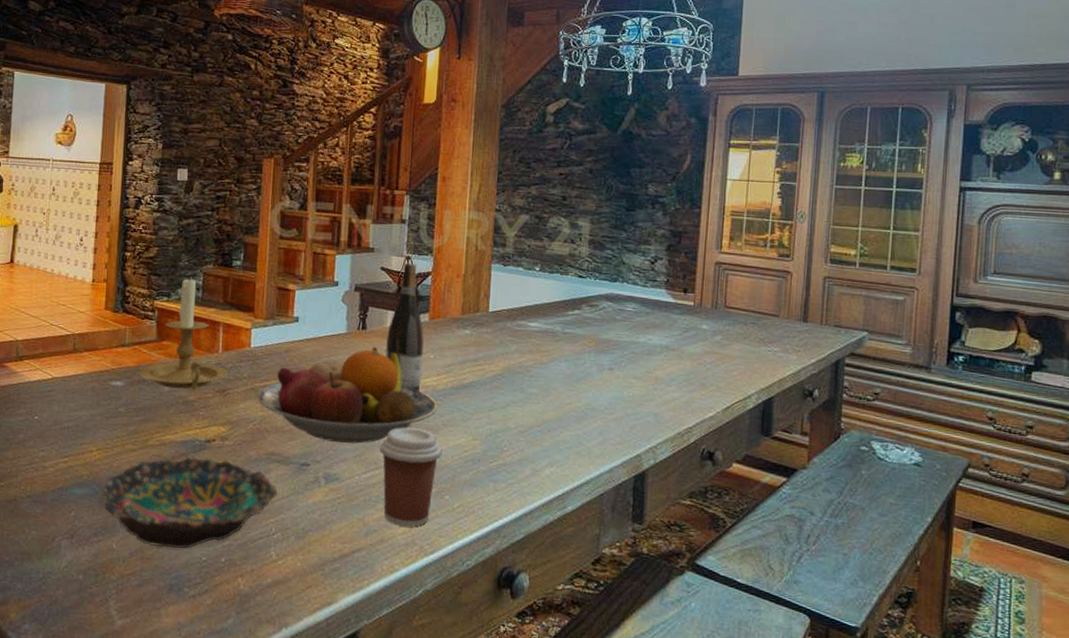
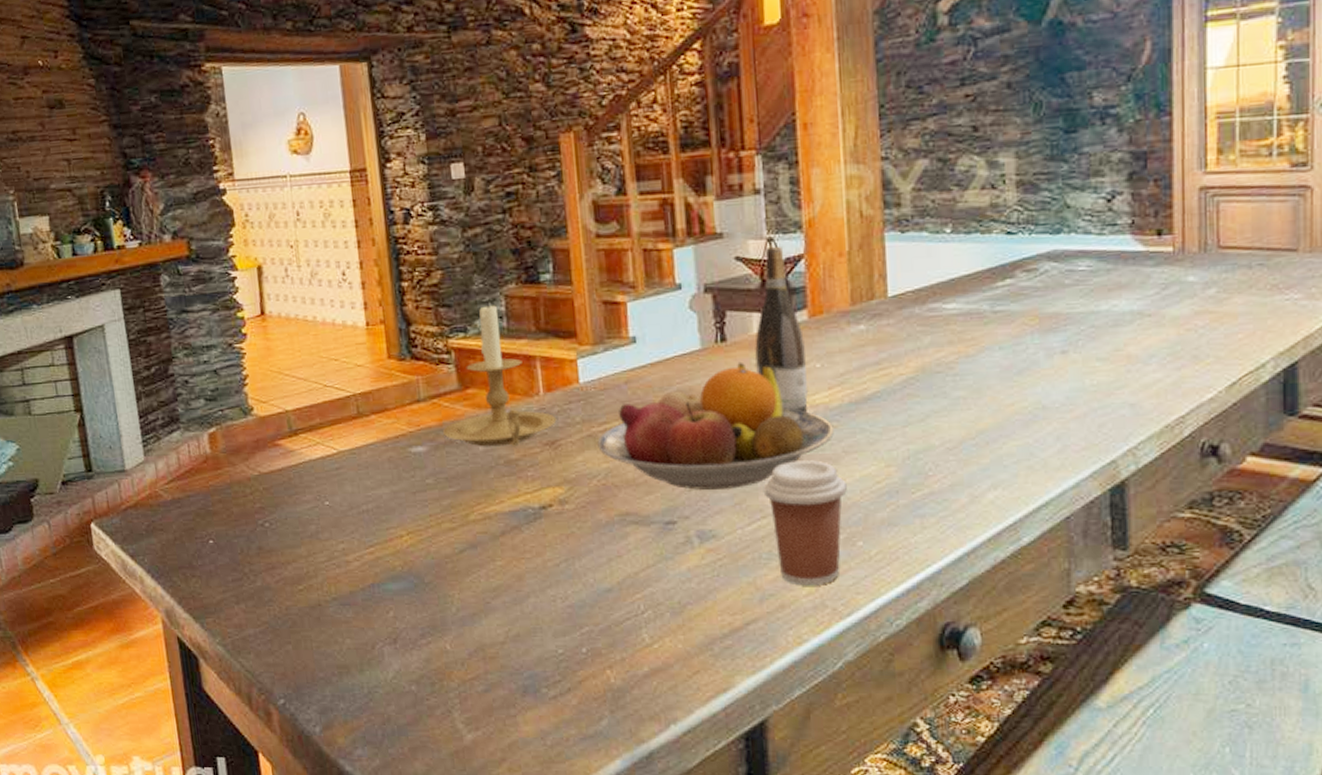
bowl: present [99,456,278,549] -> none [420,528,641,643]

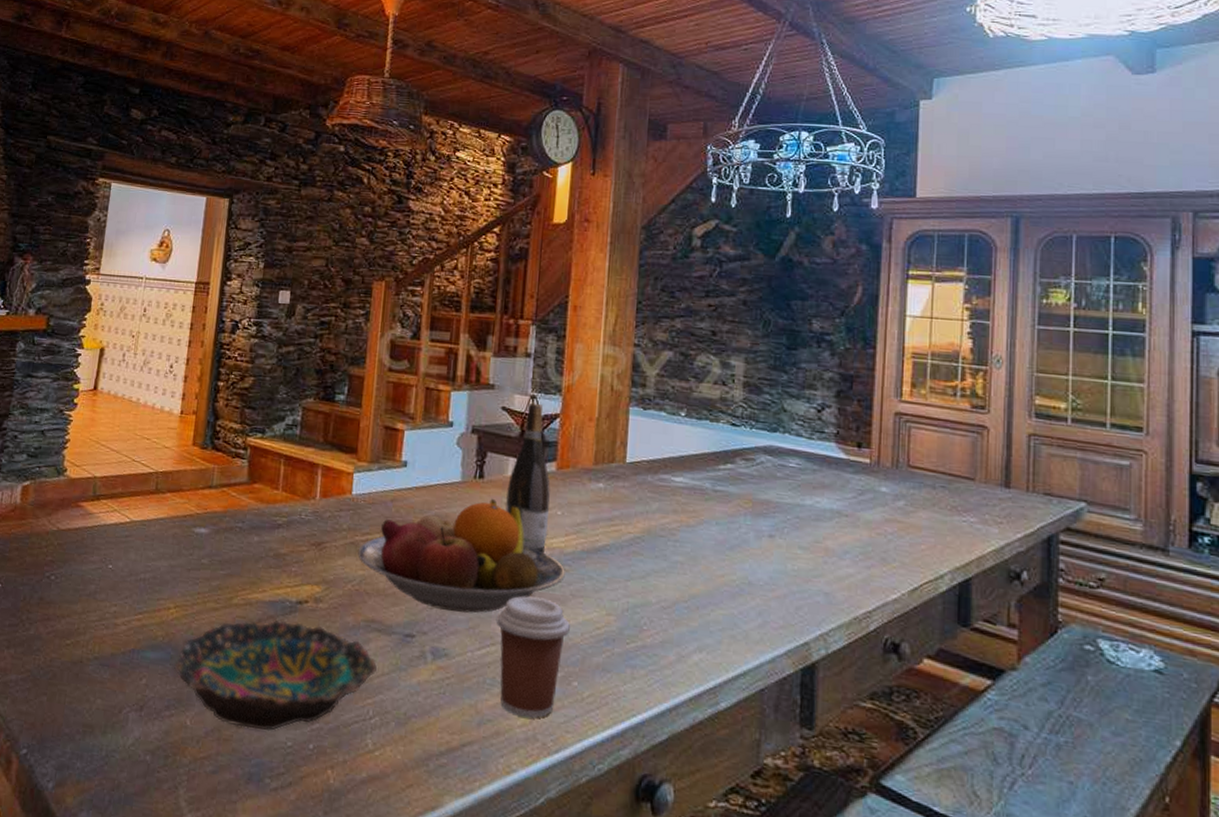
bowl: none [420,528,641,643] -> present [174,619,377,731]
candle holder: present [442,301,557,447] -> none [225,409,327,542]

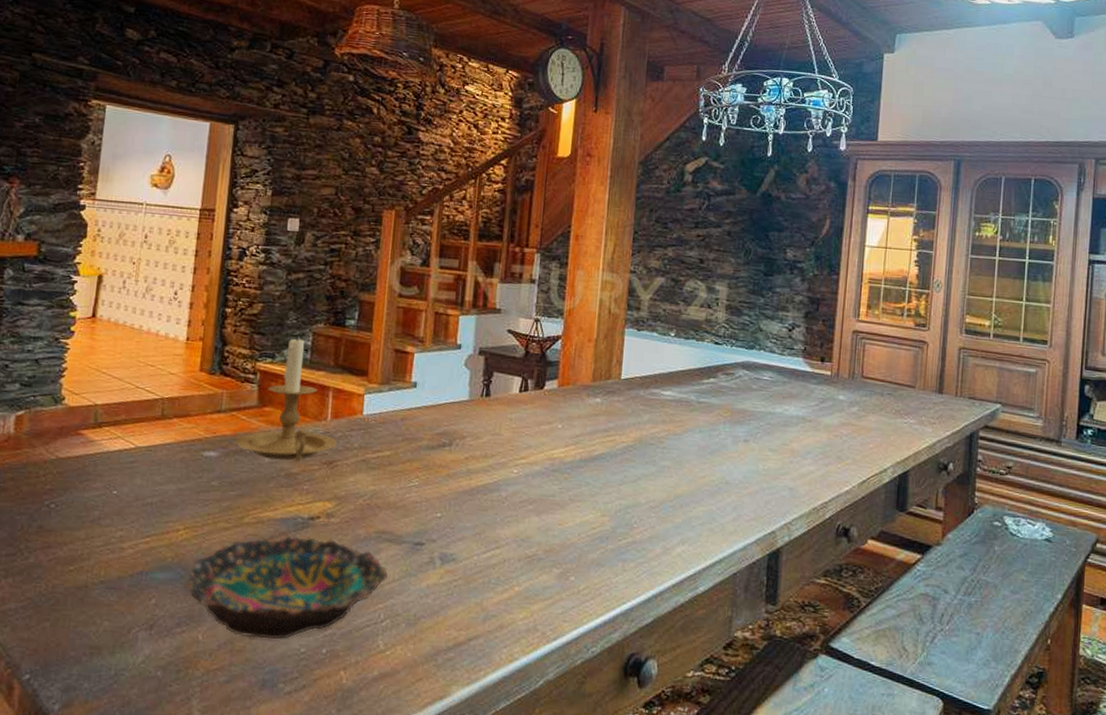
candle holder: none [225,409,327,542] -> present [235,335,338,462]
fruit bowl: present [358,498,565,613] -> none [369,414,565,521]
coffee cup: present [496,596,570,718] -> none [500,502,569,611]
wine bottle: present [505,402,550,554] -> none [510,325,552,464]

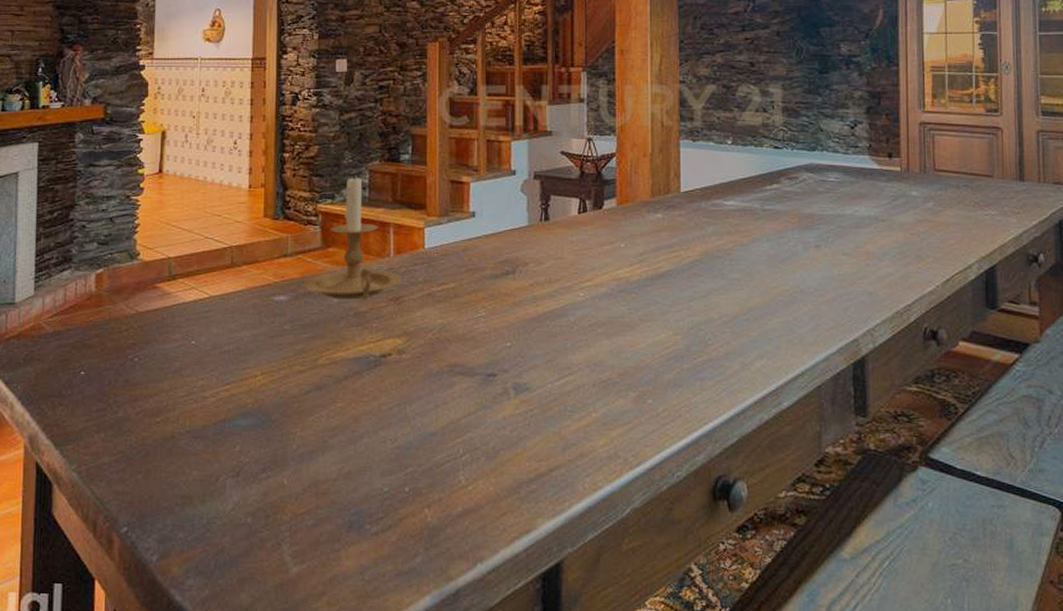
bowl: present [185,535,388,639] -> none [266,374,463,480]

